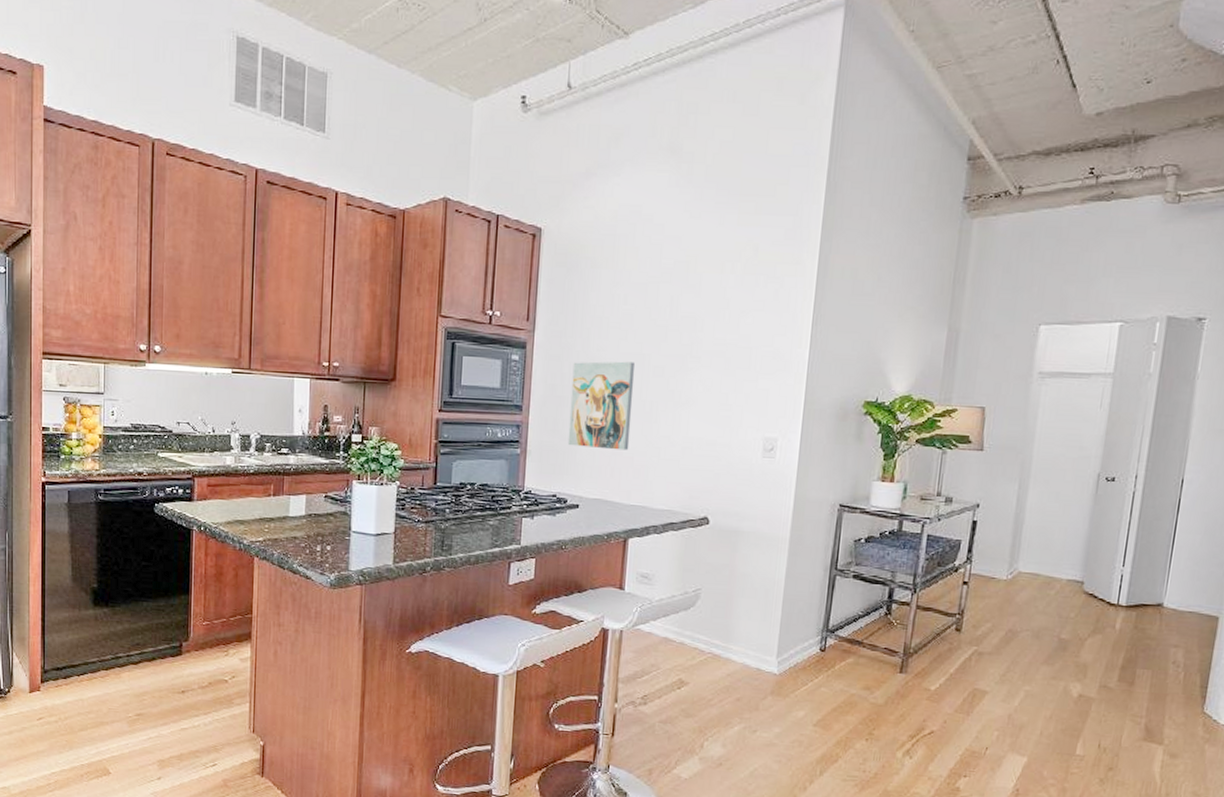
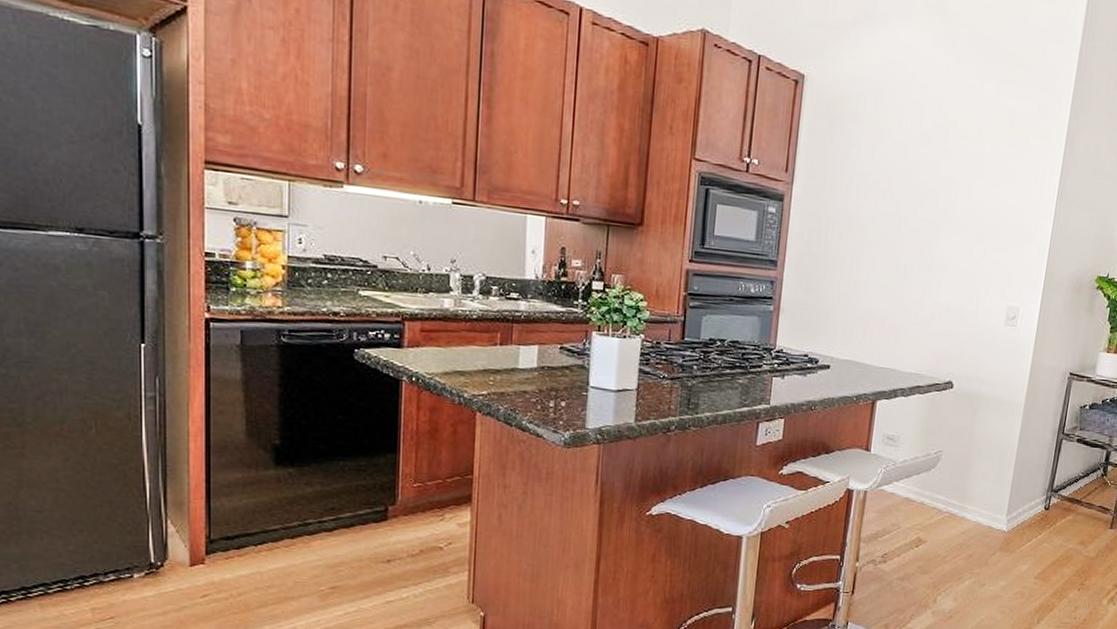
wall art: present [567,361,635,451] -> none [821,219,891,313]

